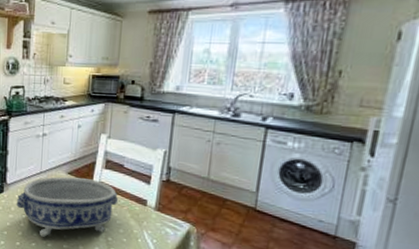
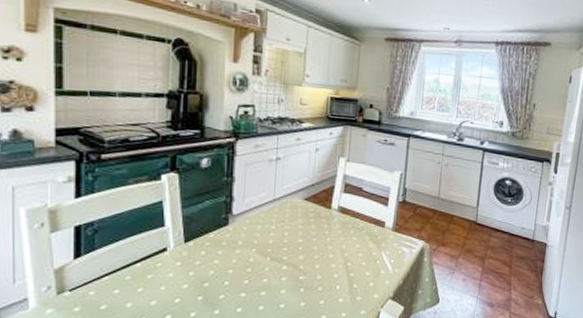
decorative bowl: present [16,176,119,237] -> none [244,203,358,271]

